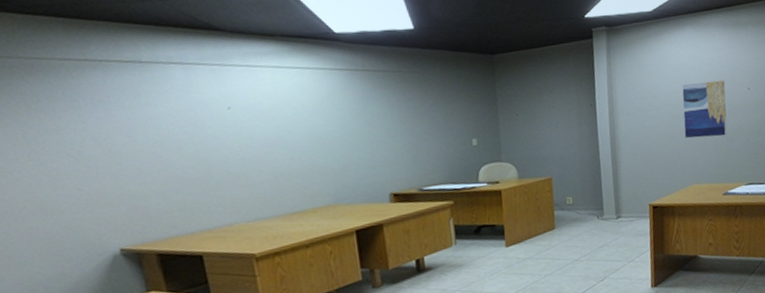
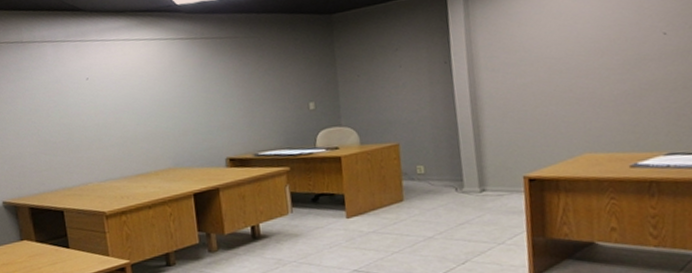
wall art: present [682,80,727,138] -> none [565,24,634,97]

